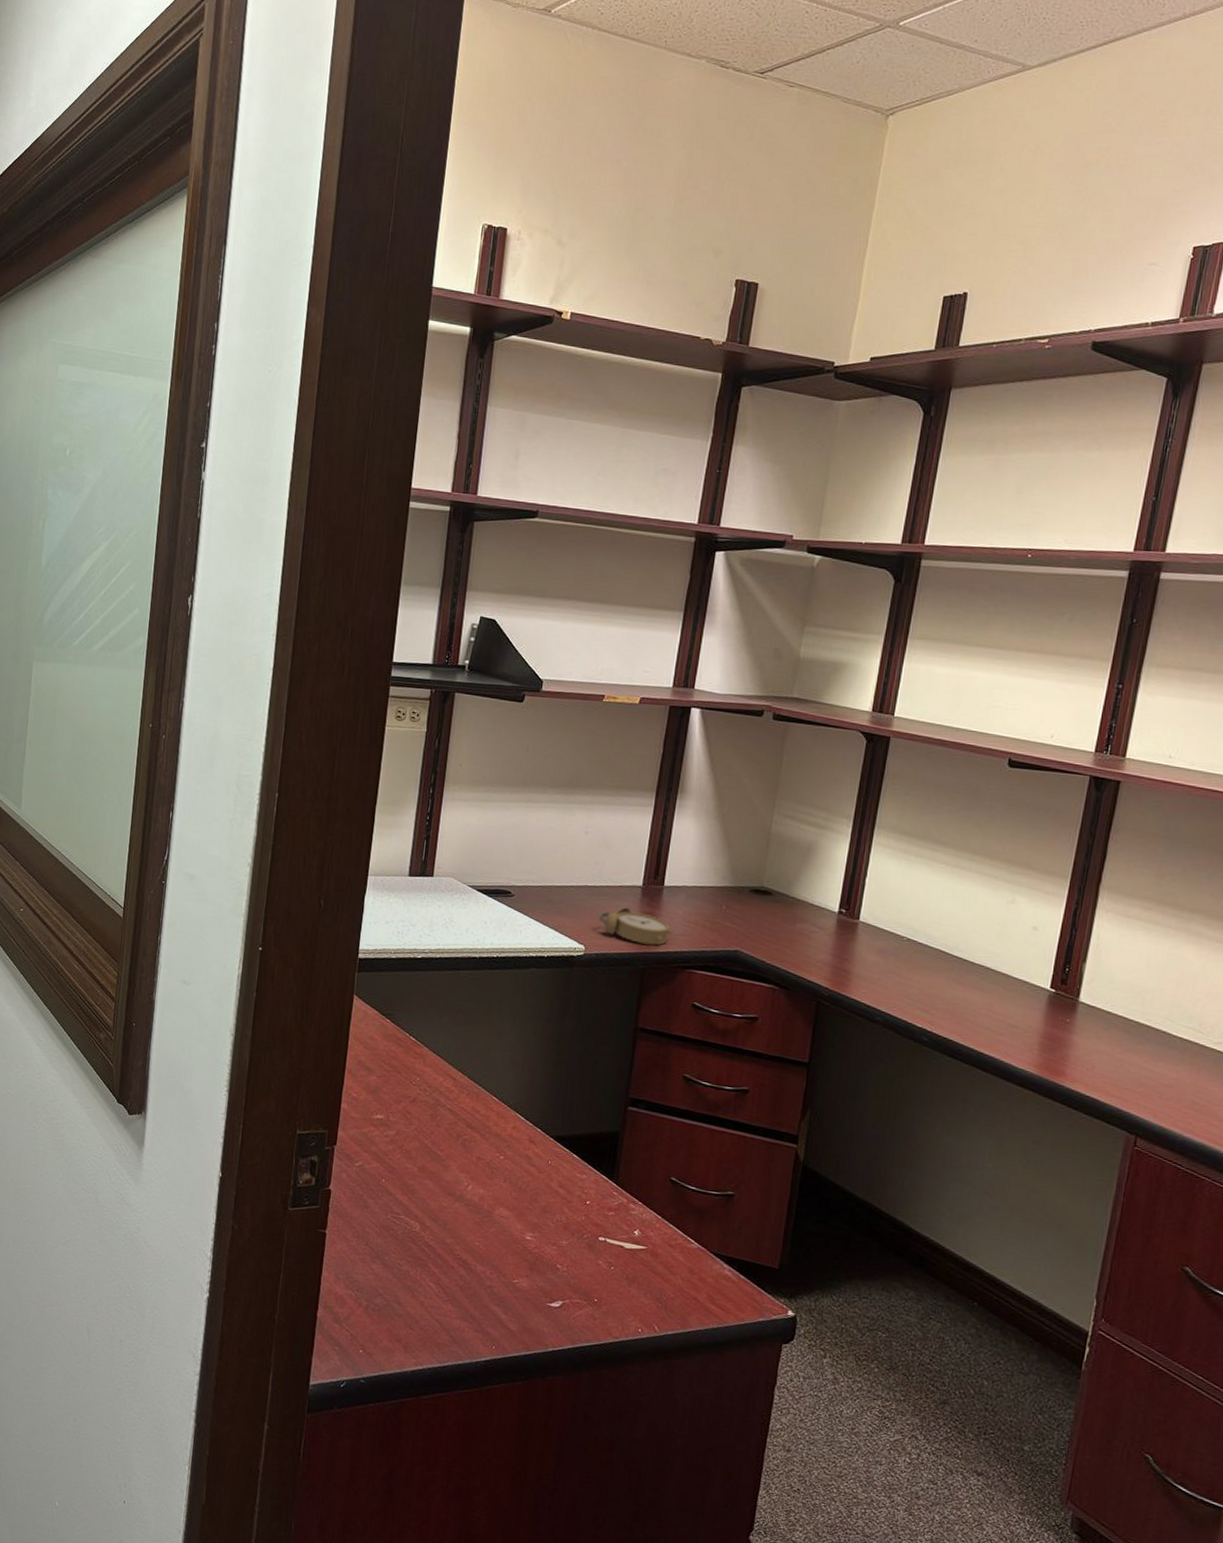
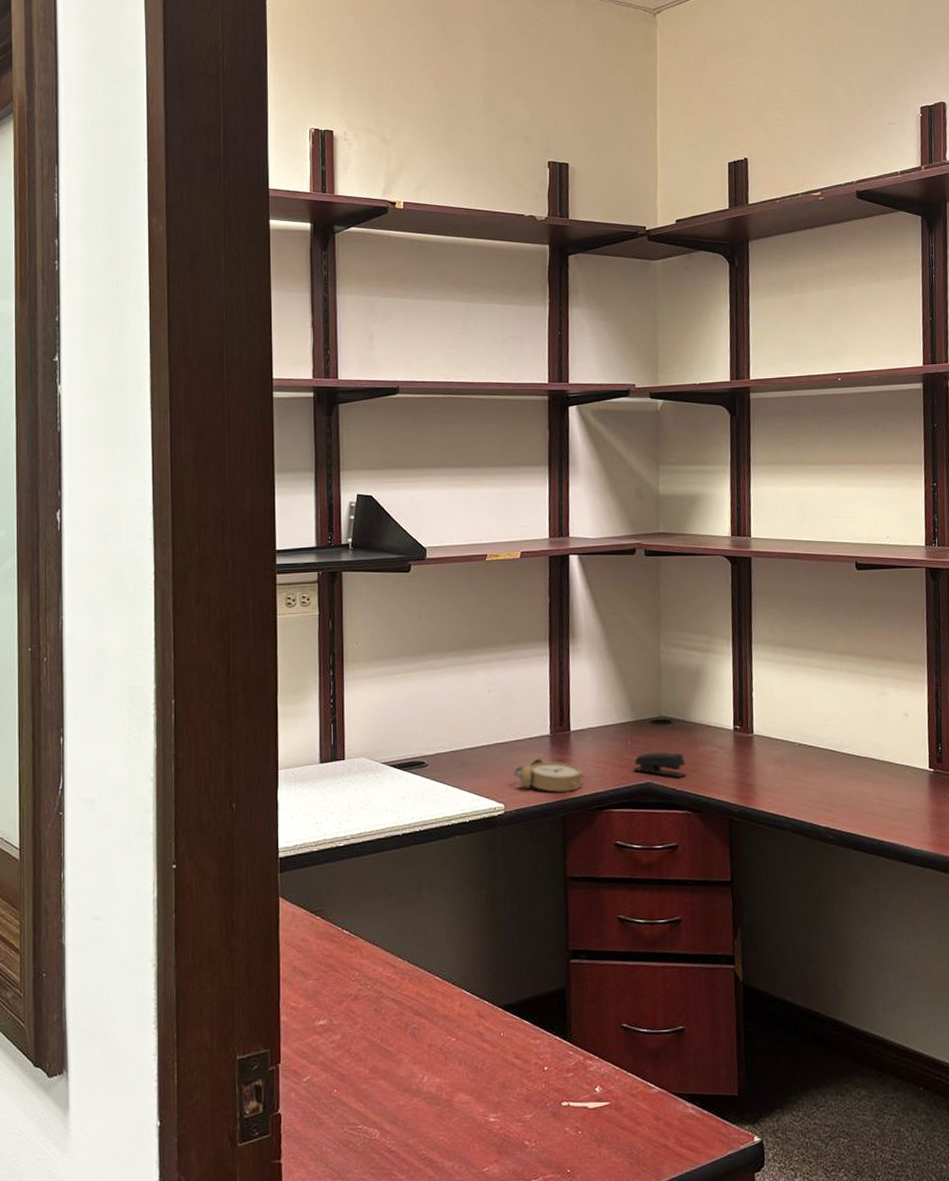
stapler: none [724,920,781,951] -> present [633,752,686,777]

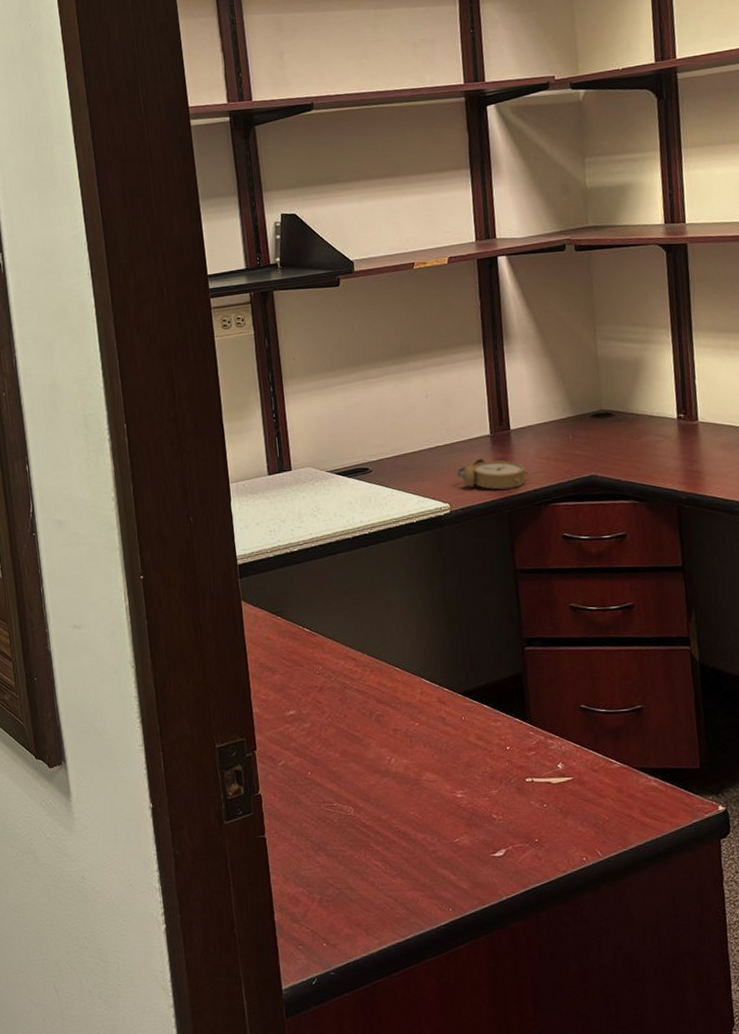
stapler: present [633,752,686,777] -> none [576,444,631,469]

